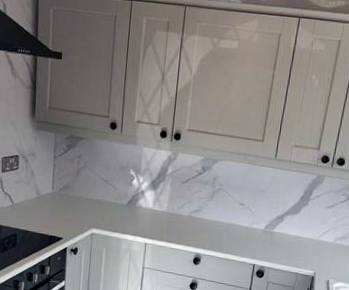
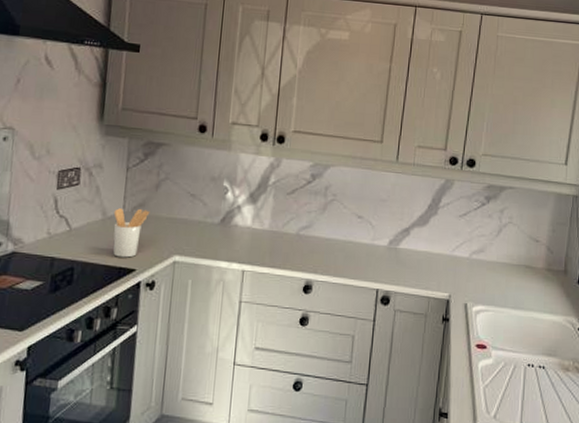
utensil holder: none [45,189,73,229] -> present [113,208,150,258]

